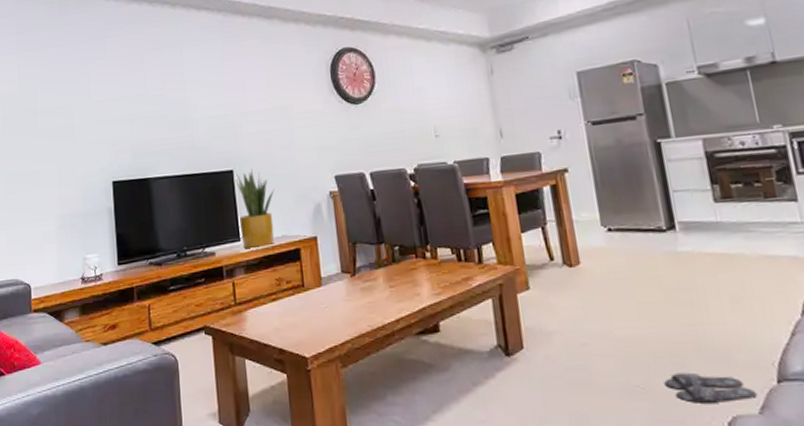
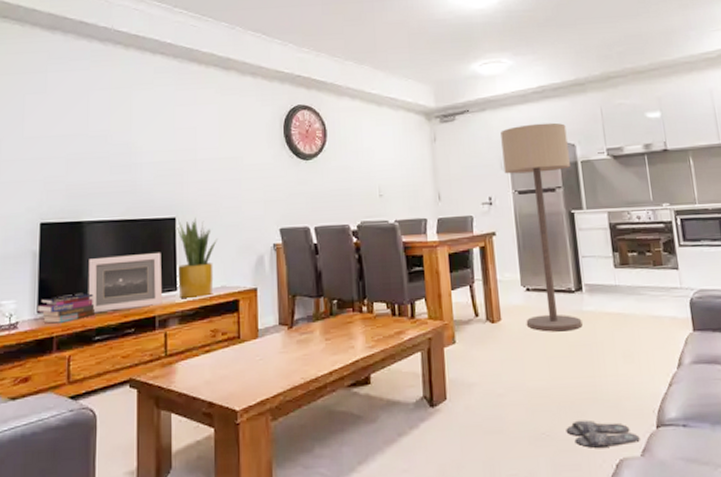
books: none [118,245,168,275] -> present [38,292,95,324]
picture frame: none [157,204,228,265] -> present [88,252,163,314]
floor lamp: none [566,42,678,276] -> present [500,122,582,332]

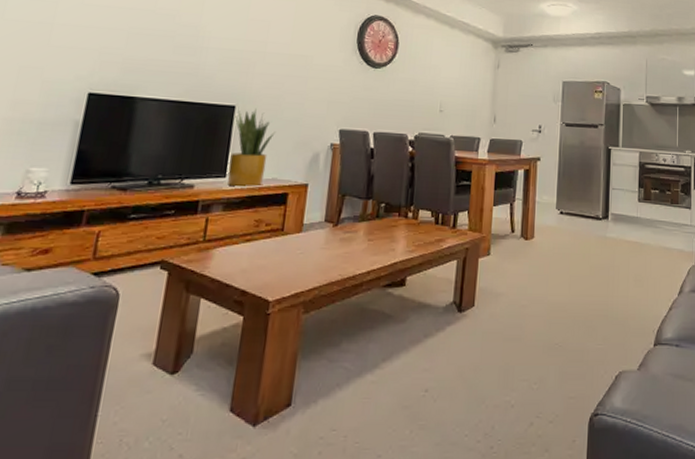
books: present [38,292,95,324] -> none [71,168,136,197]
picture frame: present [88,252,163,314] -> none [129,135,215,192]
floor lamp: present [500,122,582,332] -> none [555,65,615,254]
slippers: present [566,420,640,448] -> none [577,334,639,360]

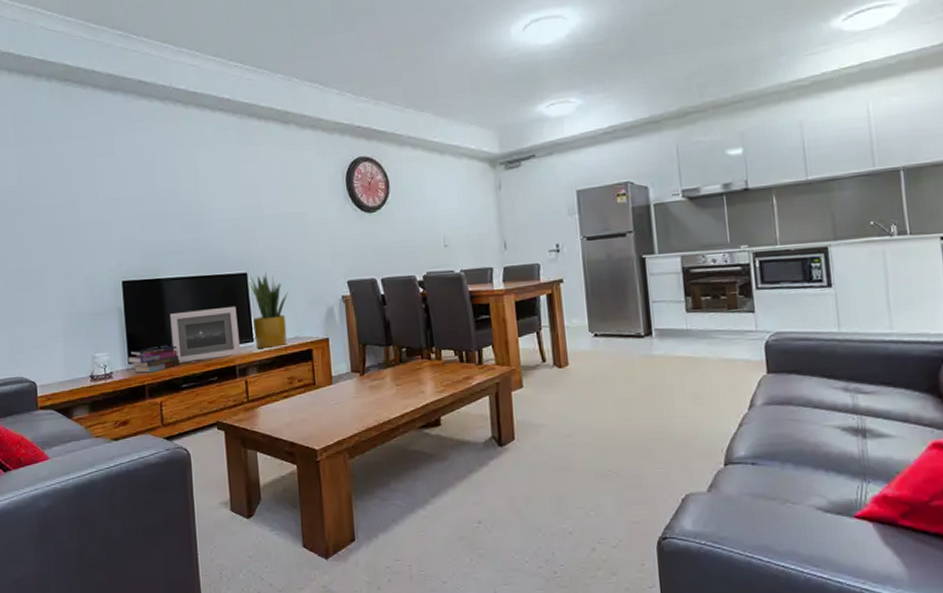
books: none [71,168,136,197] -> present [128,345,180,373]
picture frame: none [129,135,215,192] -> present [170,306,241,364]

